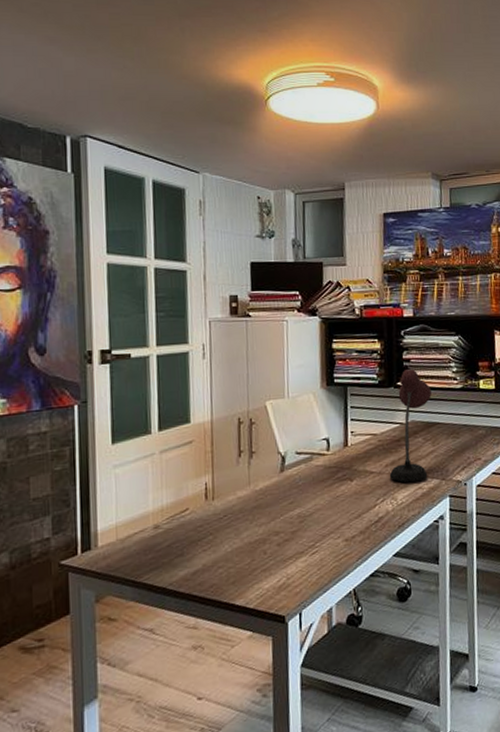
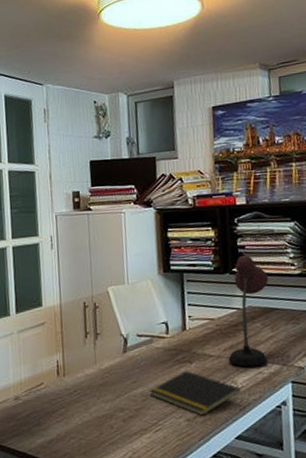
notepad: none [306,489,400,535] -> present [149,371,241,416]

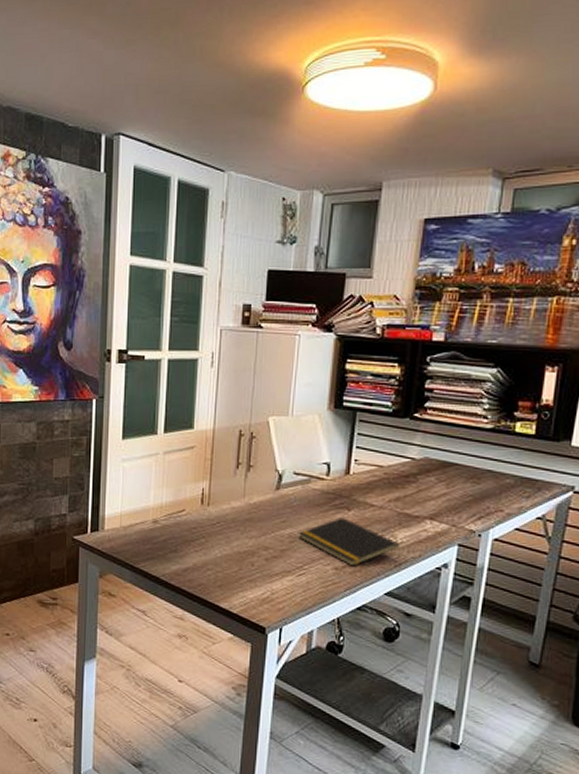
desk lamp: present [228,256,269,367] -> none [391,401,454,524]

